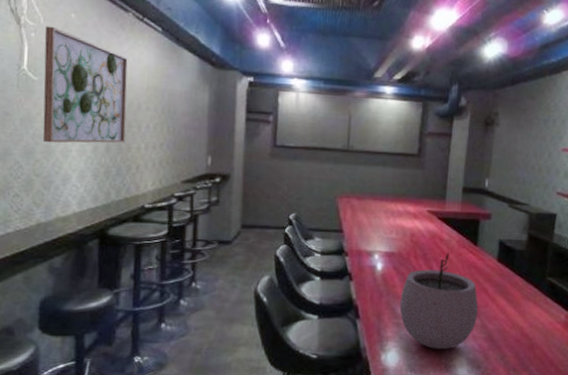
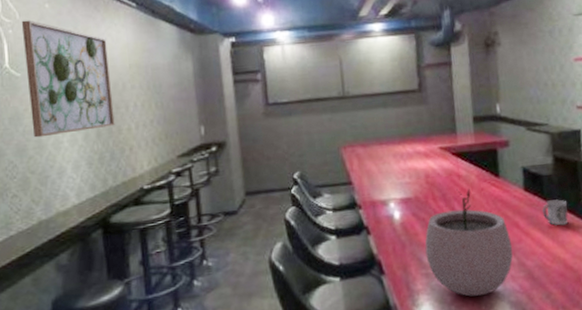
cup: none [510,273,533,297] -> present [542,199,569,226]

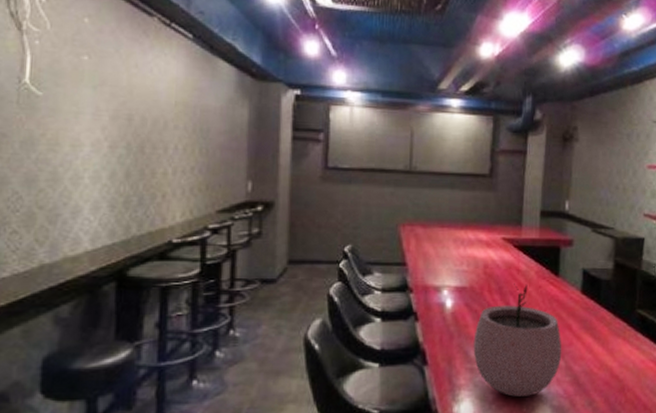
wall art: present [21,20,115,138] -> none [48,32,152,169]
cup: present [542,199,569,226] -> none [596,306,621,333]

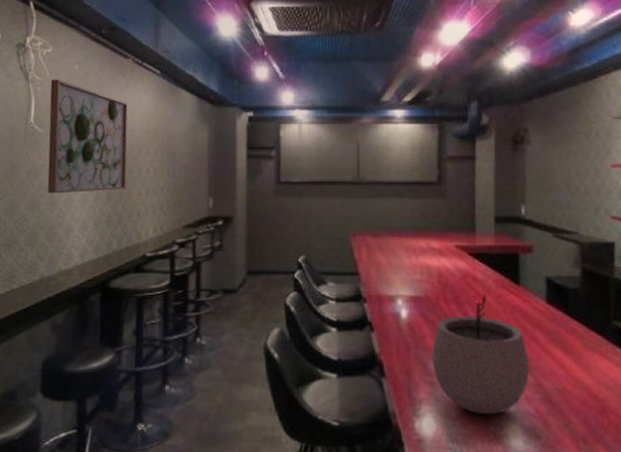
wall art: none [48,32,152,169] -> present [47,79,128,194]

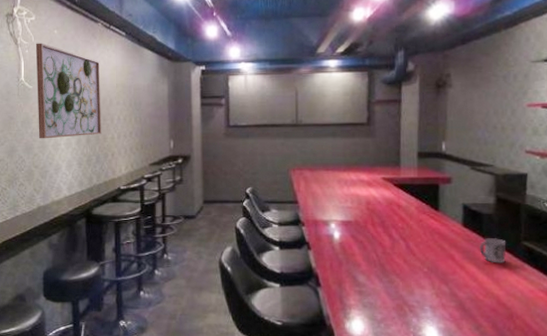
plant pot: present [431,293,530,414] -> none [360,218,446,318]
cup: none [565,317,595,347] -> present [479,238,506,263]

